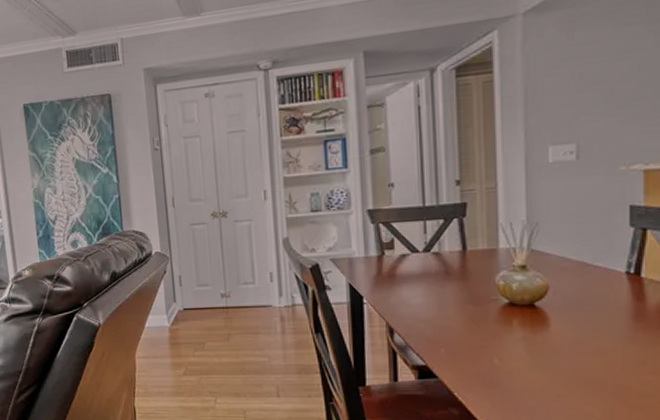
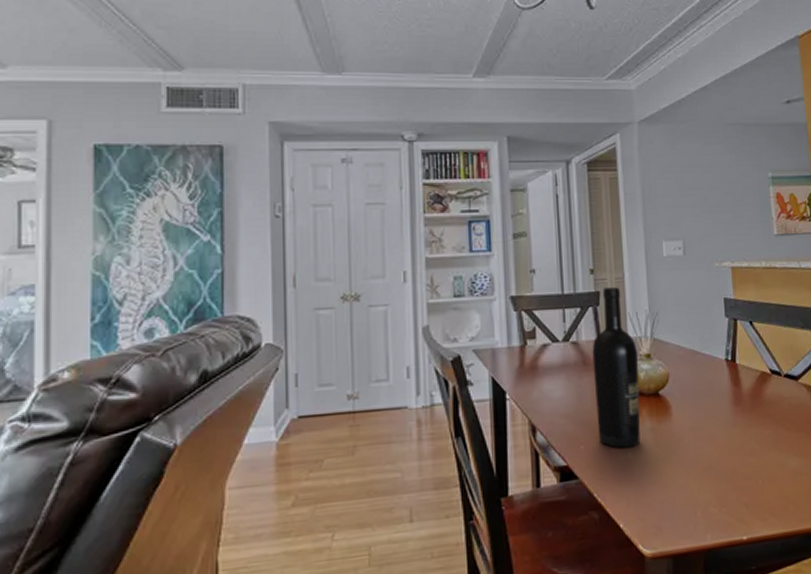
wine bottle: none [456,197,511,354] -> present [592,287,640,449]

